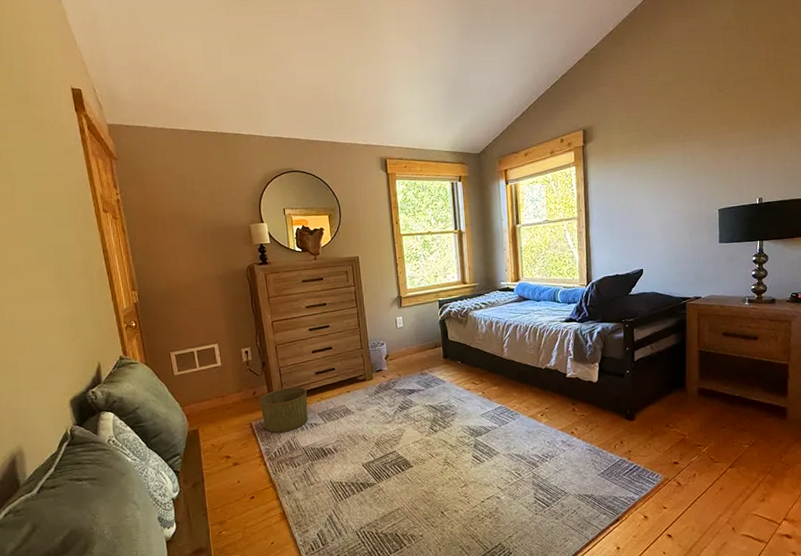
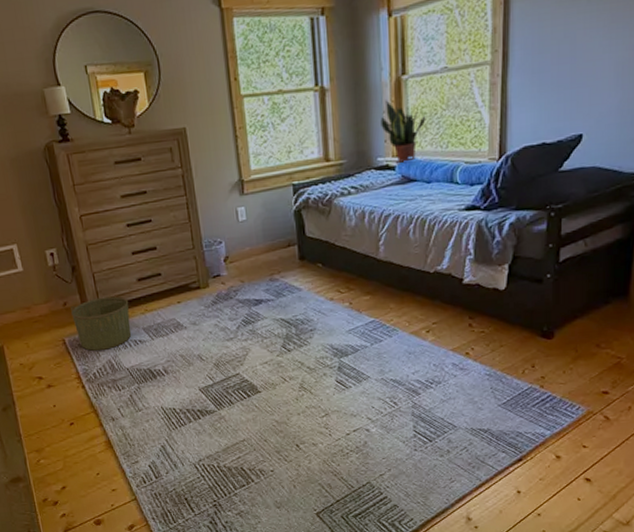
potted plant: none [502,241,535,286] -> present [380,100,426,163]

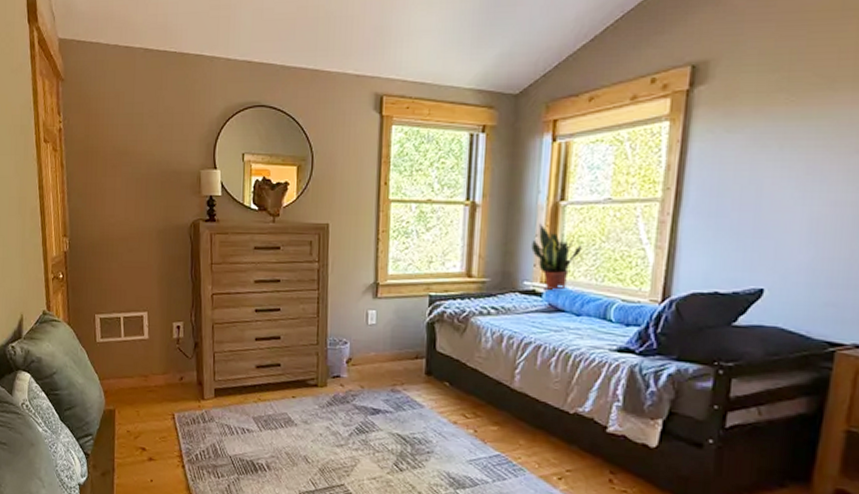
basket: present [71,296,132,352] -> none [186,378,244,433]

